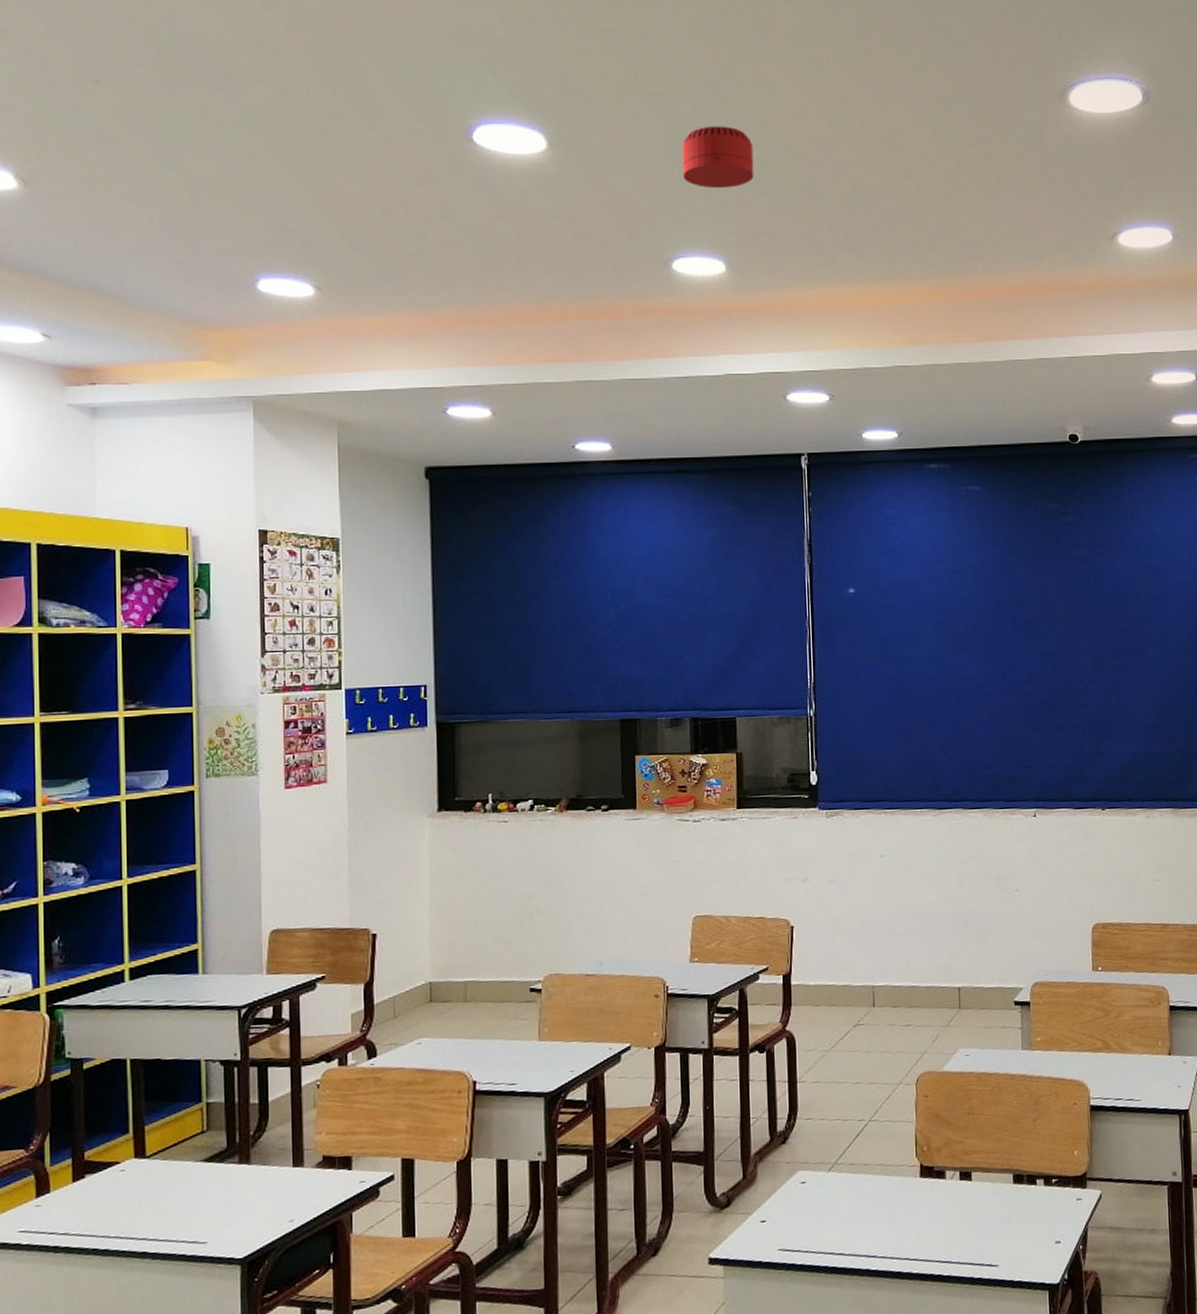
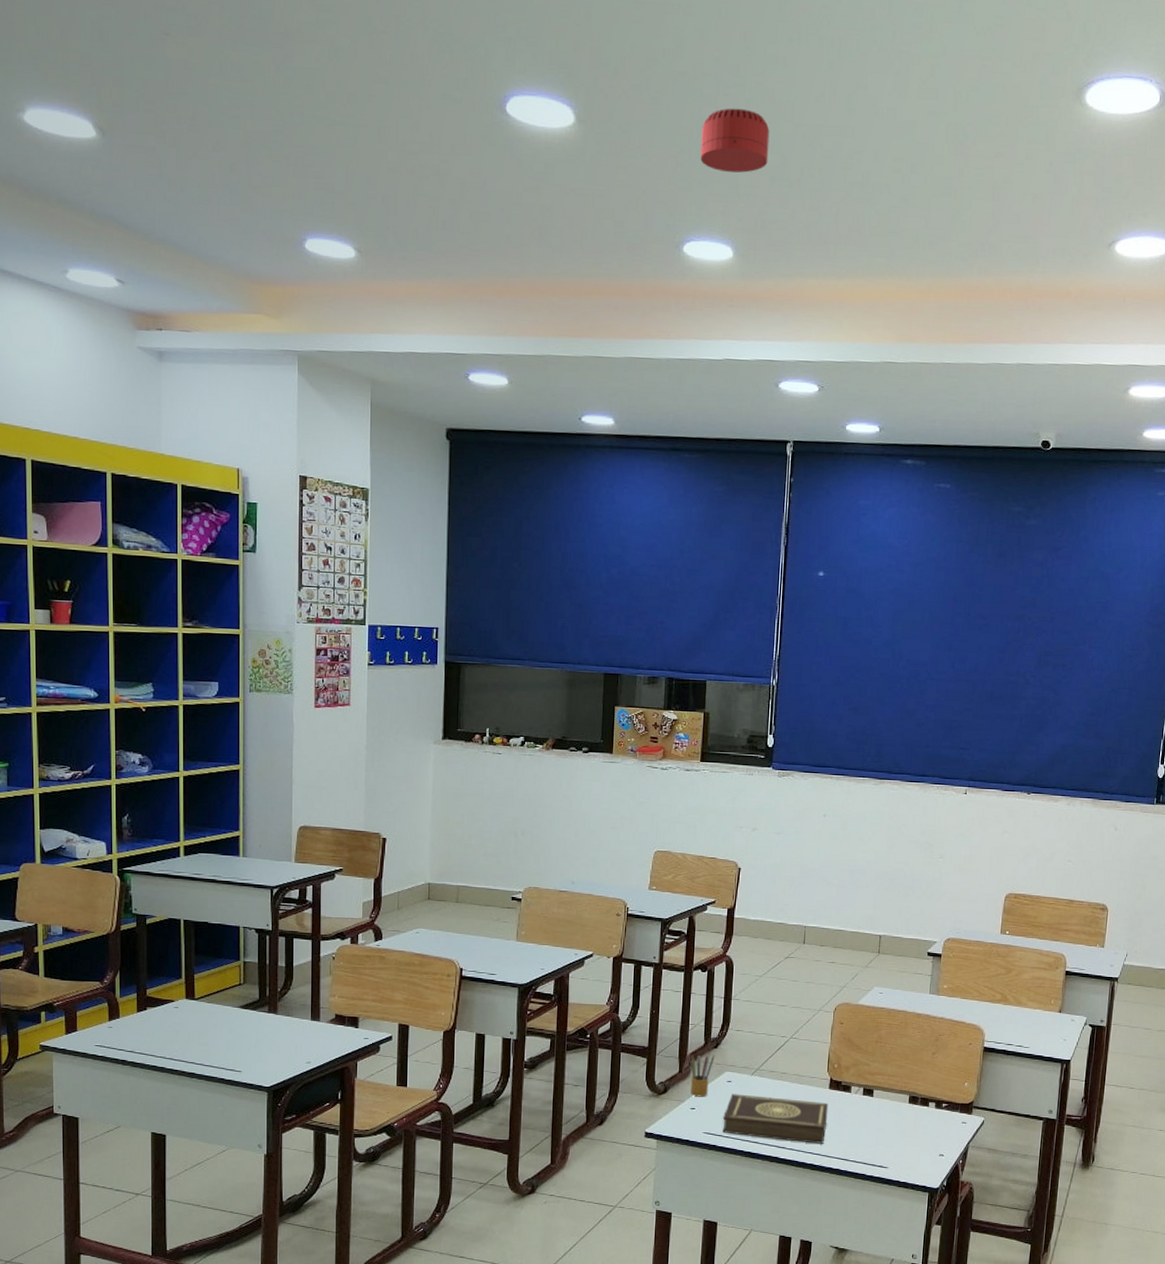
pencil box: none [755,1149,784,1207] -> present [690,1052,715,1097]
book: none [800,1194,922,1248] -> present [722,1094,829,1144]

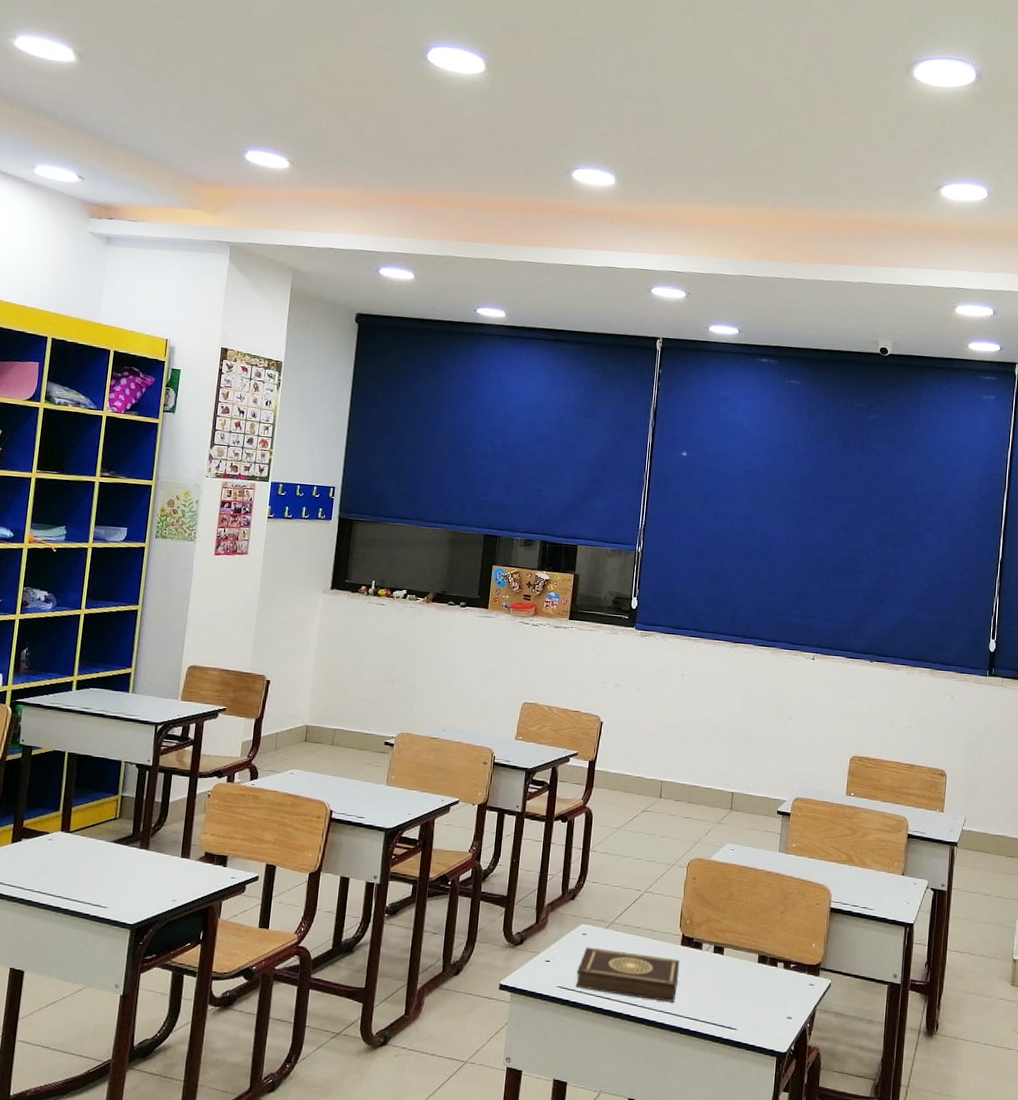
pencil box: present [690,1052,715,1097] -> none [546,903,571,950]
smoke detector: present [700,108,770,173] -> none [590,65,650,117]

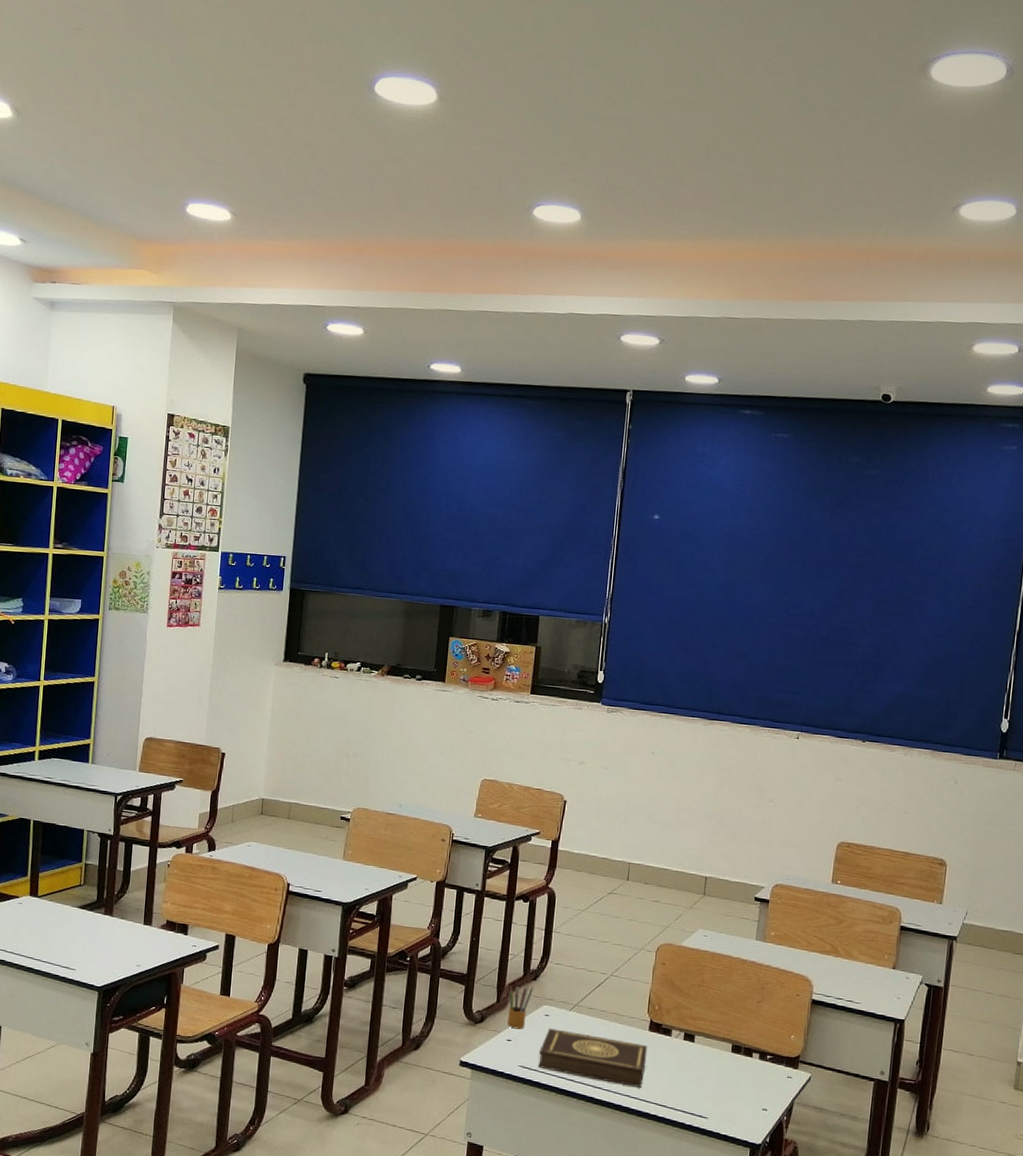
pencil box: none [546,903,571,950] -> present [507,984,533,1030]

